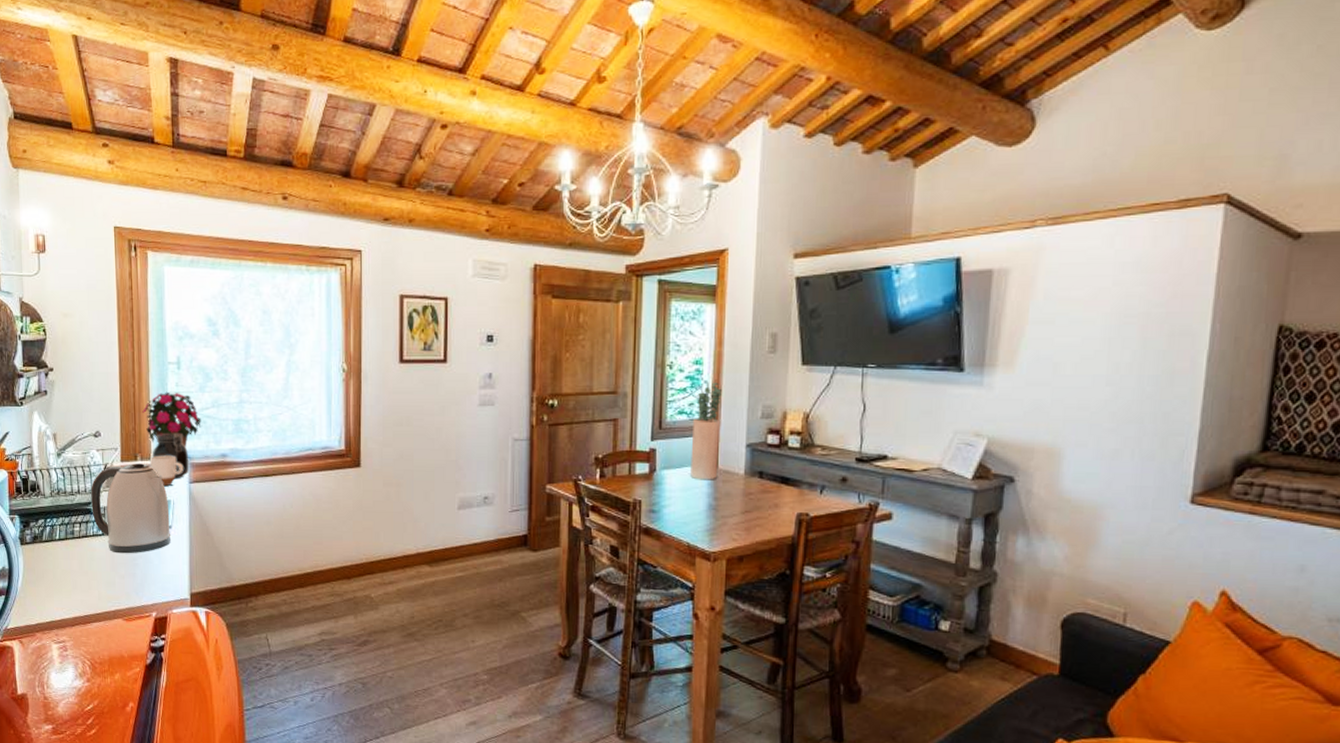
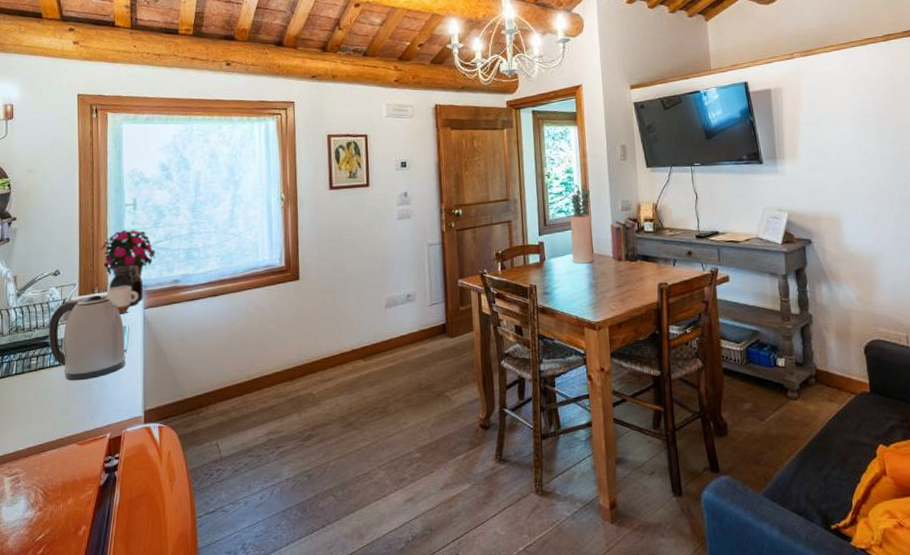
books: none [740,430,779,483] -> present [610,219,639,263]

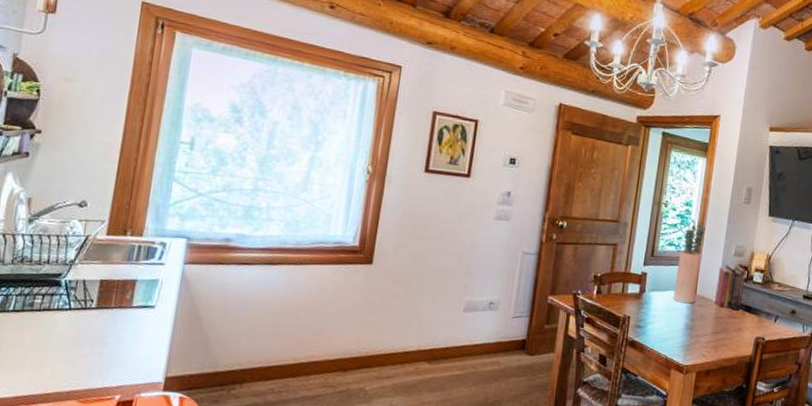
kettle: present [49,295,125,381] -> none [60,238,156,332]
potted flower: present [100,229,155,277] -> none [141,170,209,227]
mug: present [106,285,139,313] -> none [141,232,180,265]
jar: present [109,265,144,307] -> none [146,211,188,259]

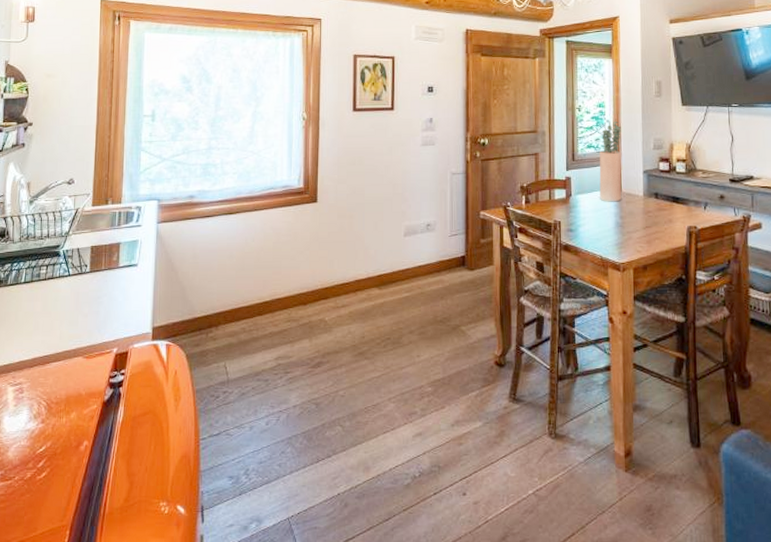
books: present [714,265,746,311] -> none [639,159,669,203]

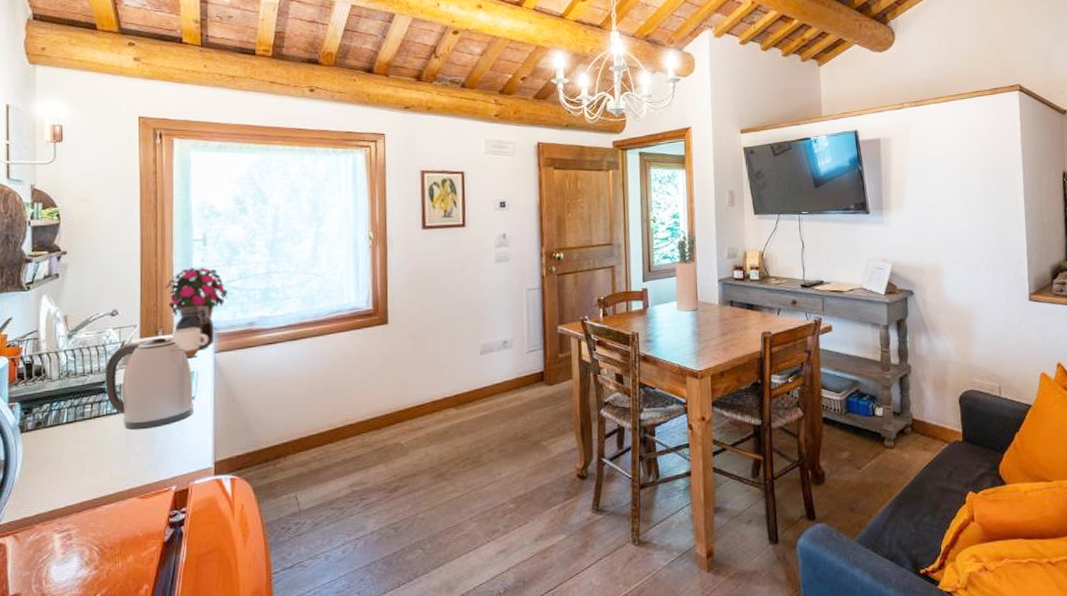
kettle: none [60,207,137,293] -> present [105,338,193,431]
potted flower: none [116,141,172,190] -> present [165,267,228,318]
mug: none [120,198,153,227] -> present [172,327,209,358]
jar: none [123,177,158,220] -> present [175,305,215,351]

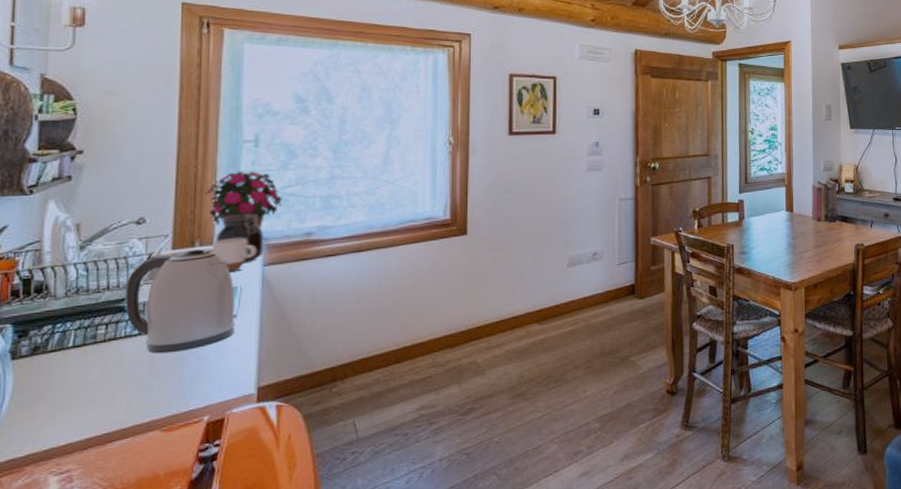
vase: present [675,229,698,313] -> none [771,141,794,225]
books: none [715,267,744,311] -> present [810,180,838,223]

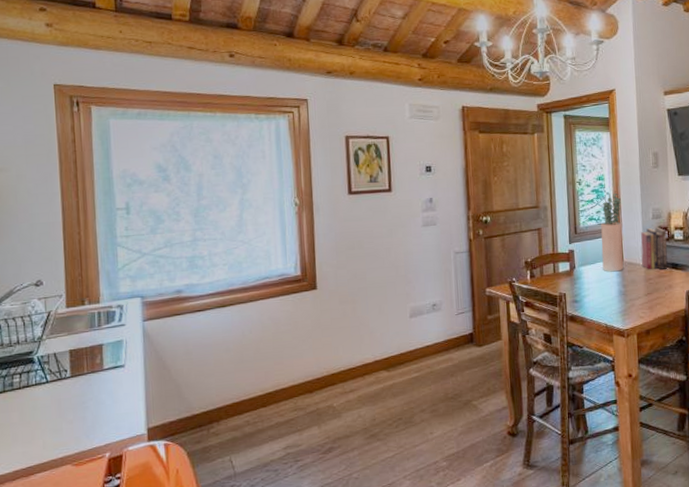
kettle: present [125,249,235,354] -> none [32,307,124,400]
potted flower: present [205,171,282,228] -> none [89,236,154,287]
mug: present [211,238,257,271] -> none [98,296,136,326]
jar: present [216,213,264,264] -> none [102,274,143,319]
vase: none [771,141,794,225] -> present [601,191,624,273]

